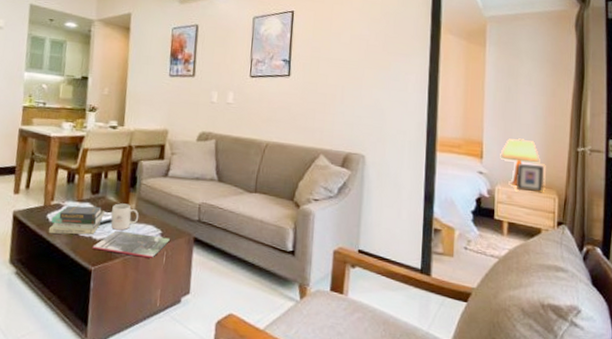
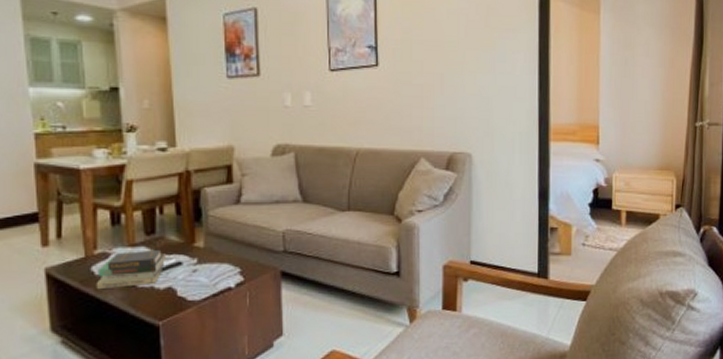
magazine: present [92,230,170,258] -> none [156,274,252,303]
mug: present [111,203,139,231] -> none [175,242,211,275]
table lamp: present [500,140,539,186] -> none [617,119,657,171]
picture frame: present [517,164,545,193] -> none [635,146,663,176]

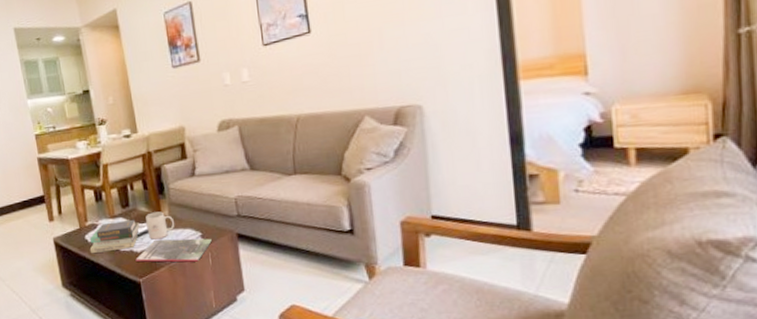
magazine: none [156,274,252,303] -> present [135,238,212,263]
mug: none [175,242,211,275] -> present [145,211,175,240]

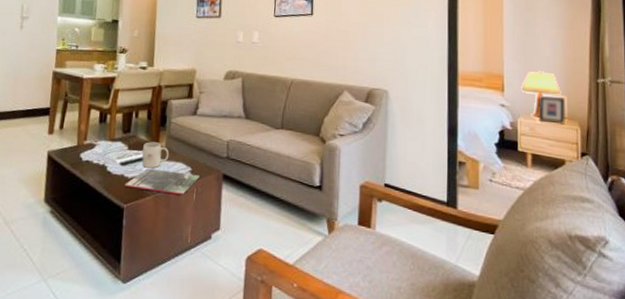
books: present [89,219,140,254] -> none [81,144,137,173]
table lamp: none [614,37,676,100] -> present [521,72,560,118]
picture frame: none [642,65,688,105] -> present [539,96,566,124]

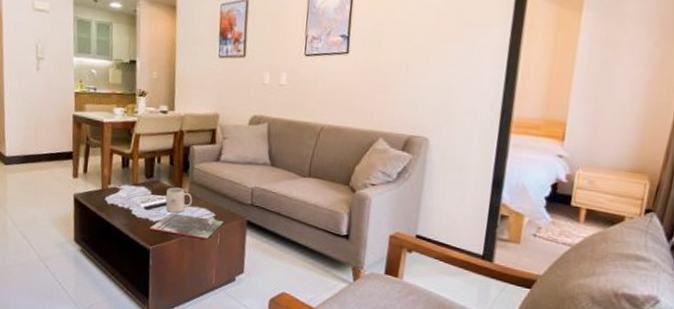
table lamp: present [521,72,560,118] -> none [585,119,633,170]
picture frame: present [539,96,566,124] -> none [601,146,637,178]

